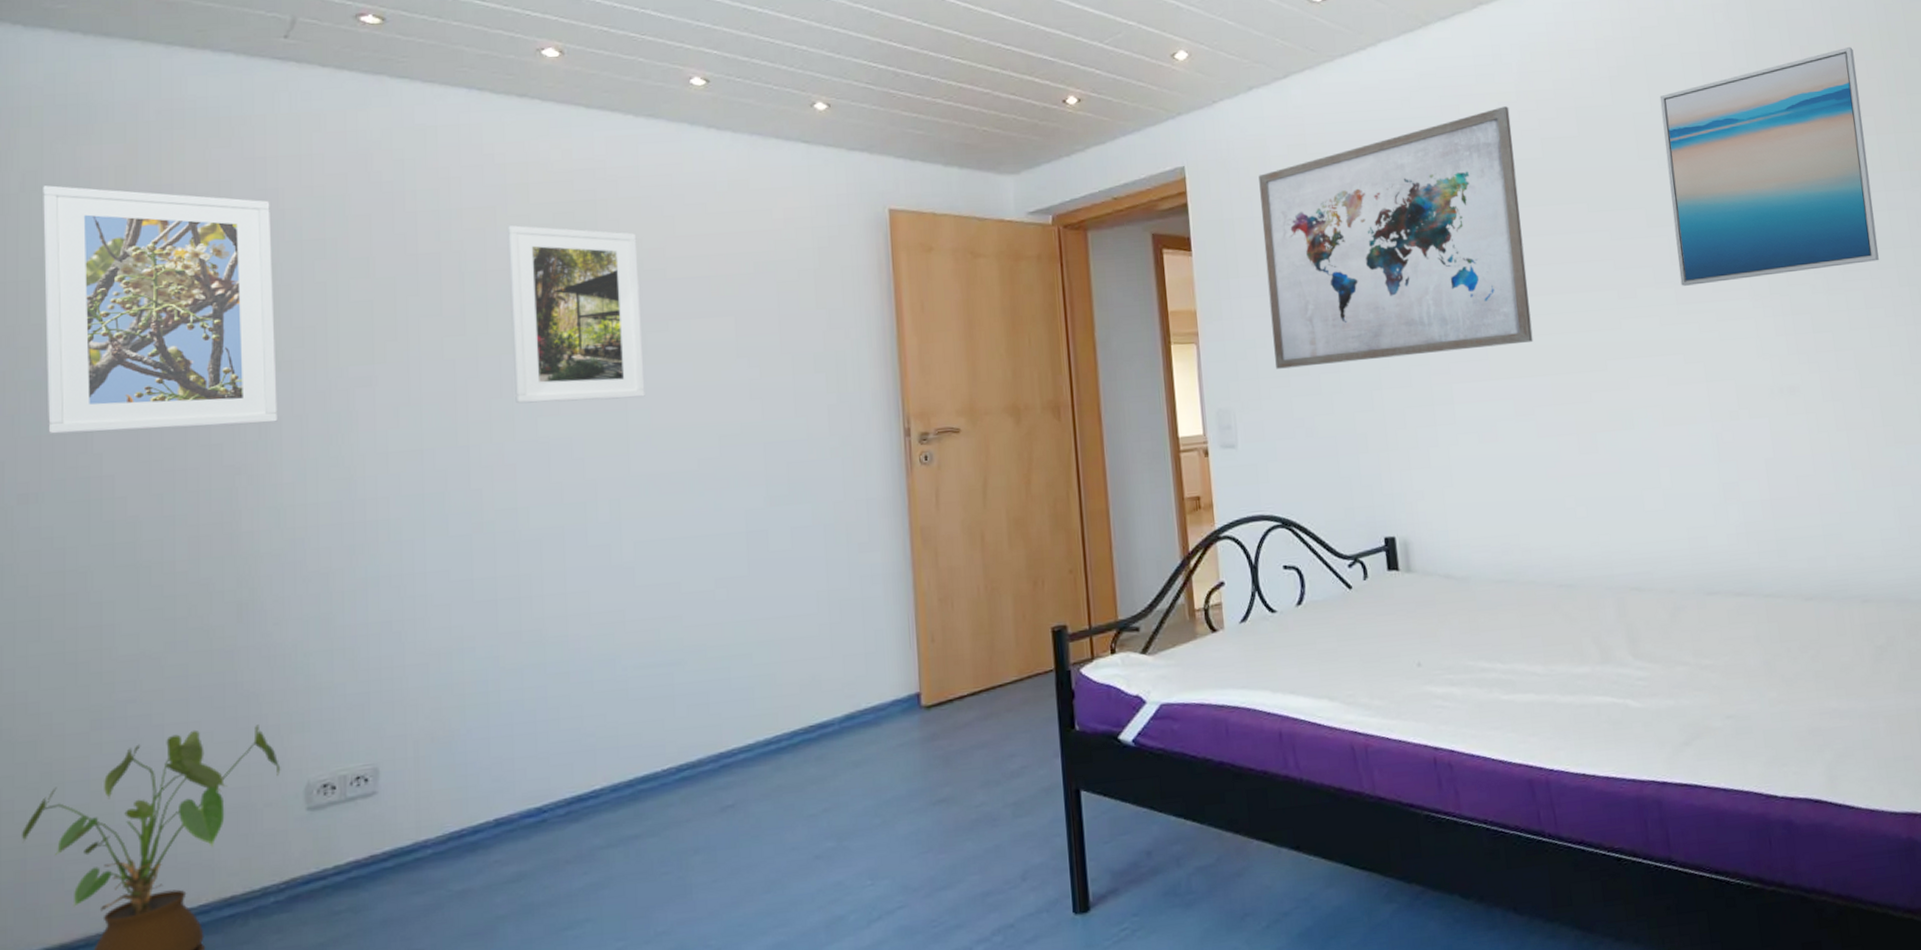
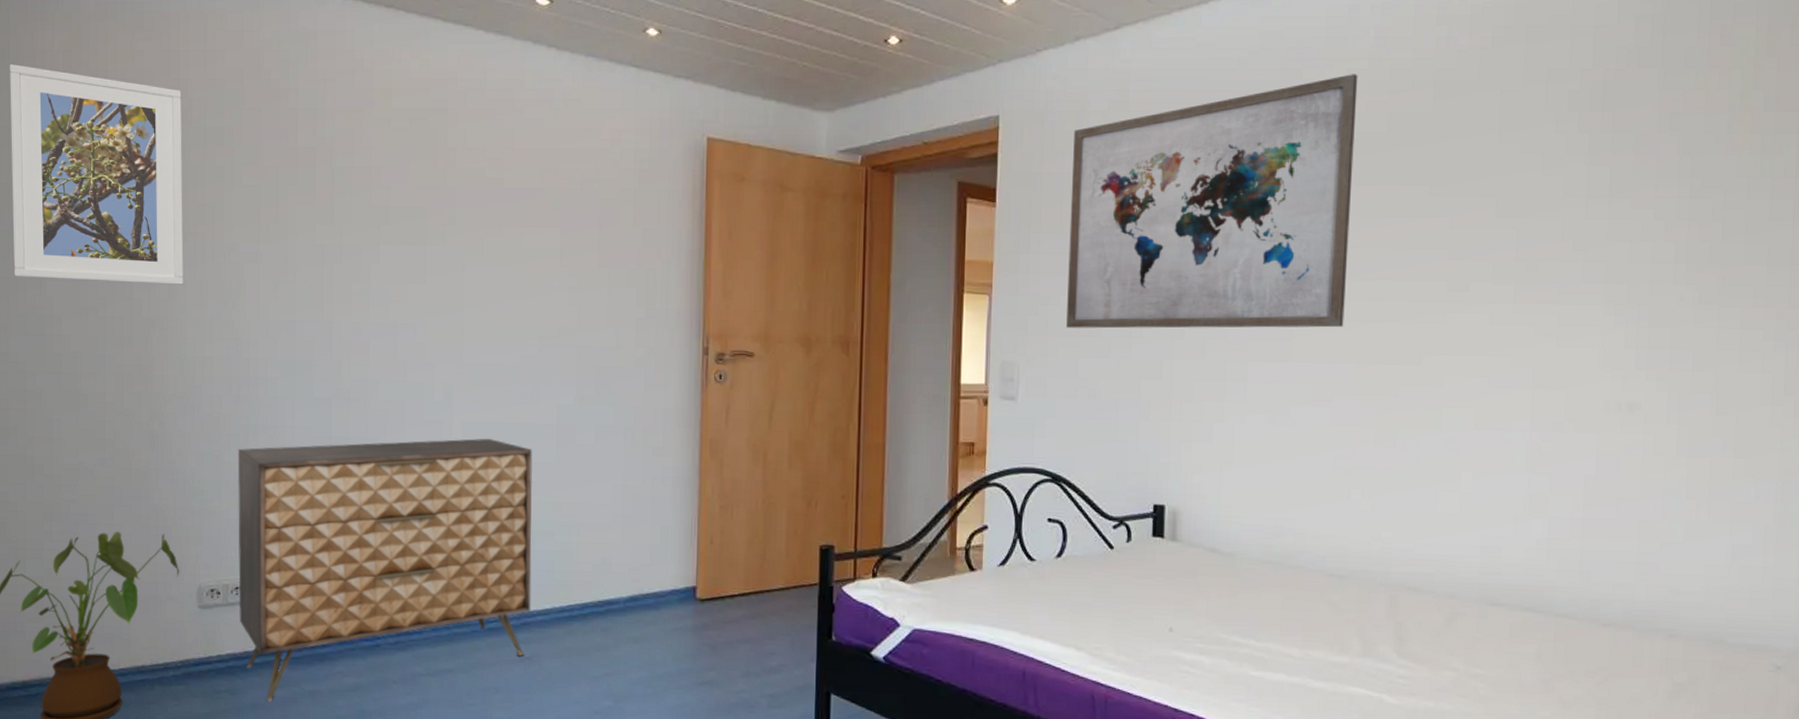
dresser: none [354,556,730,915] -> present [237,438,533,702]
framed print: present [507,225,645,404] -> none [371,128,480,295]
wall art: present [1659,46,1879,286] -> none [1523,29,1789,284]

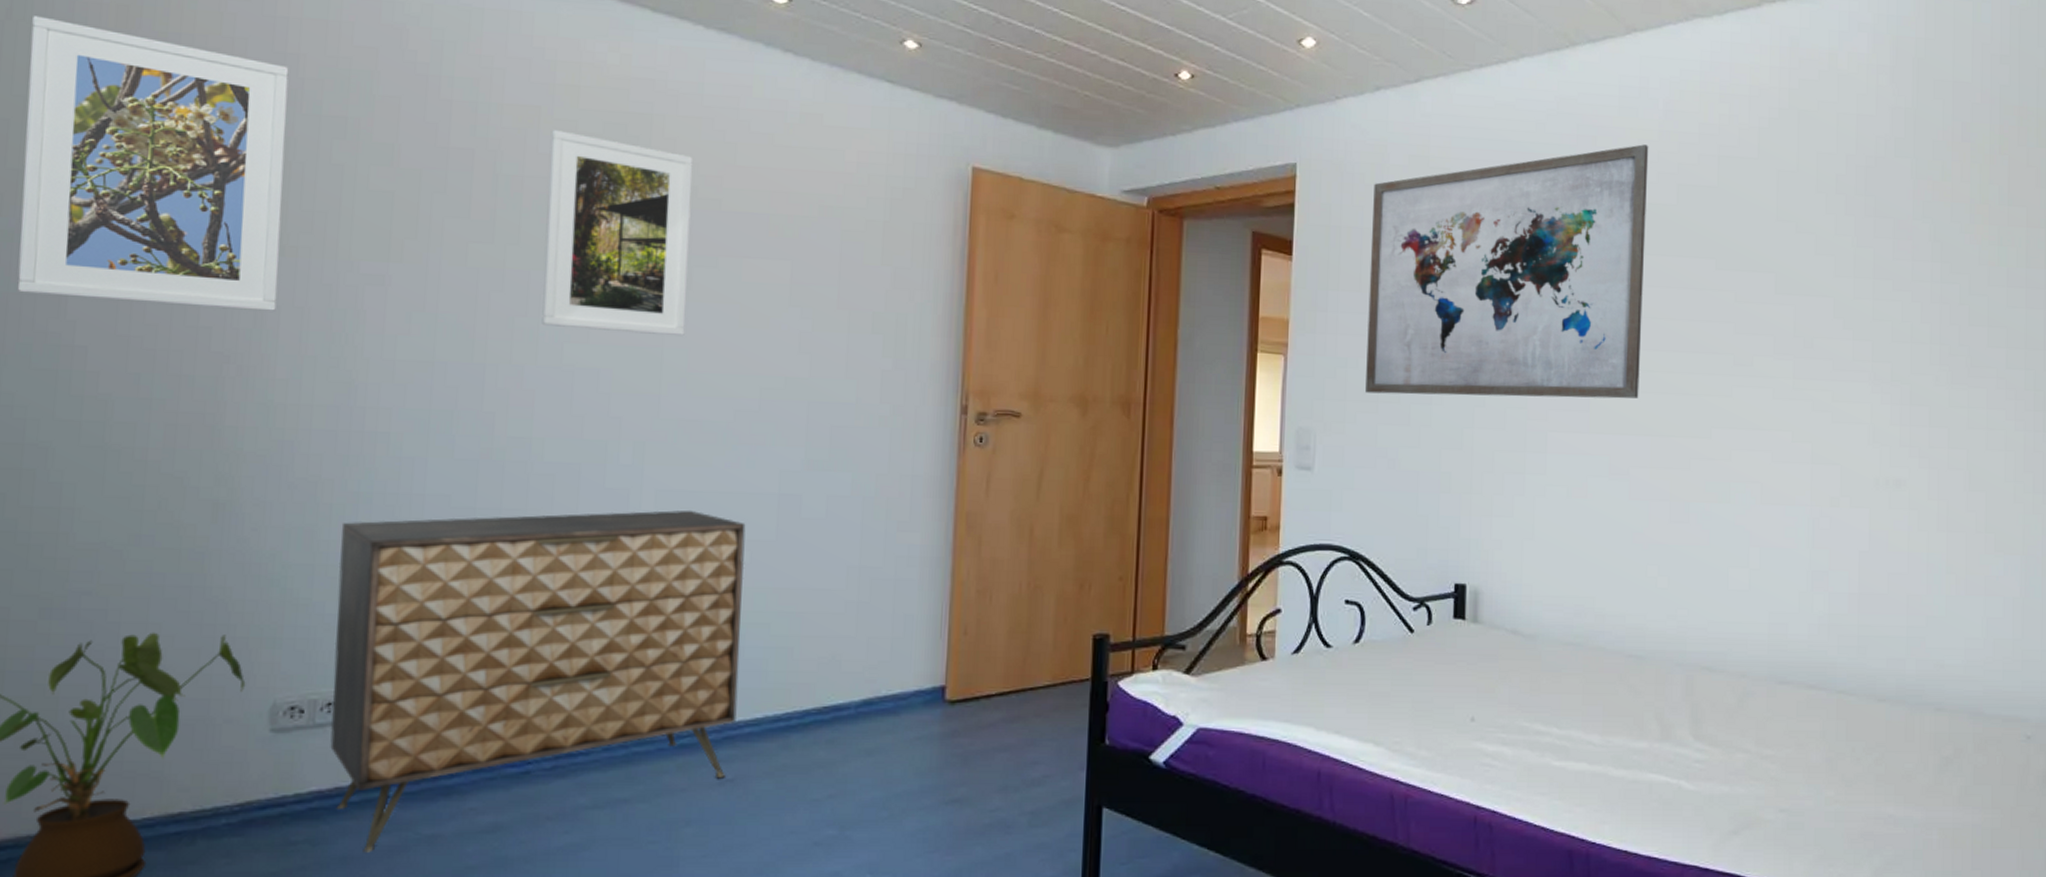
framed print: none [371,128,480,295] -> present [541,130,694,337]

